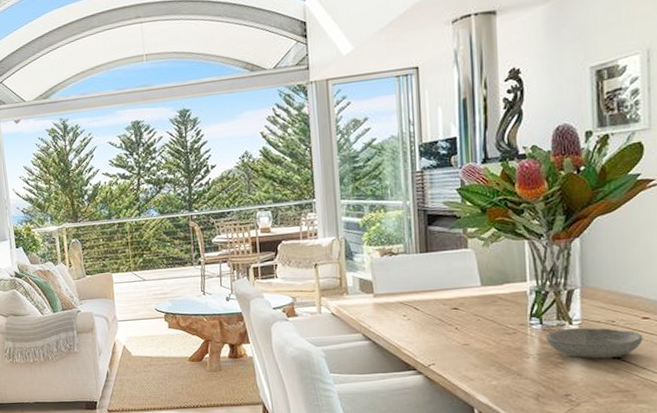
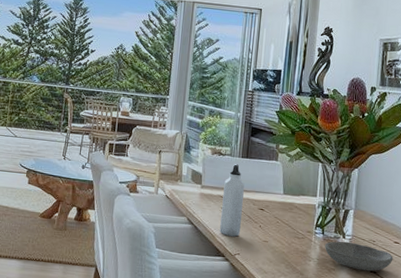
water bottle: none [402,262,432,346] -> present [220,164,245,237]

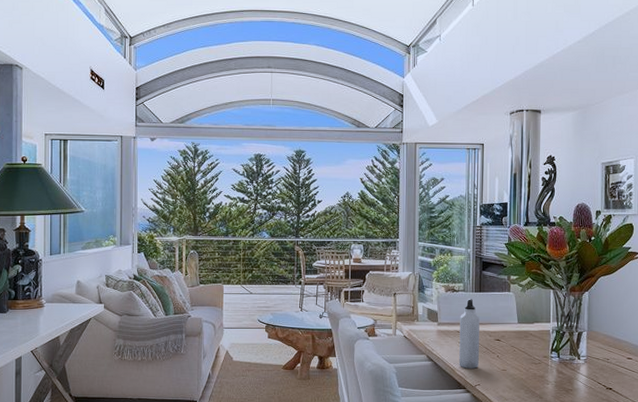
bowl: present [325,241,393,272] -> none [561,362,627,388]

